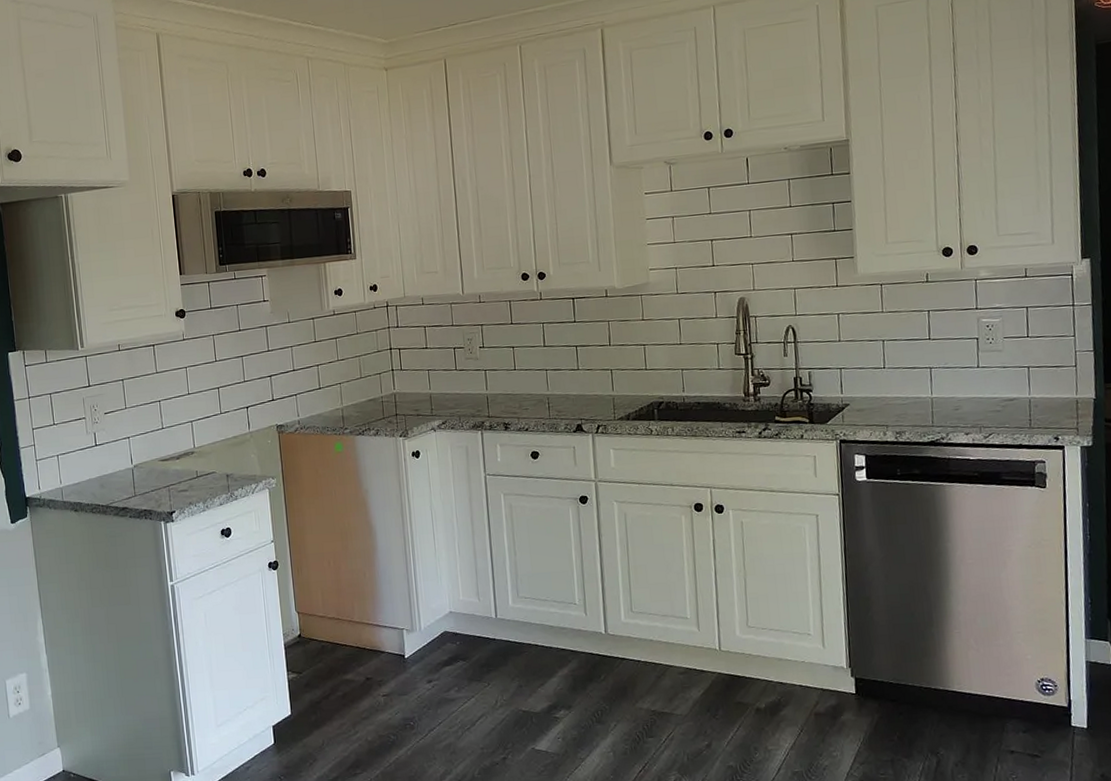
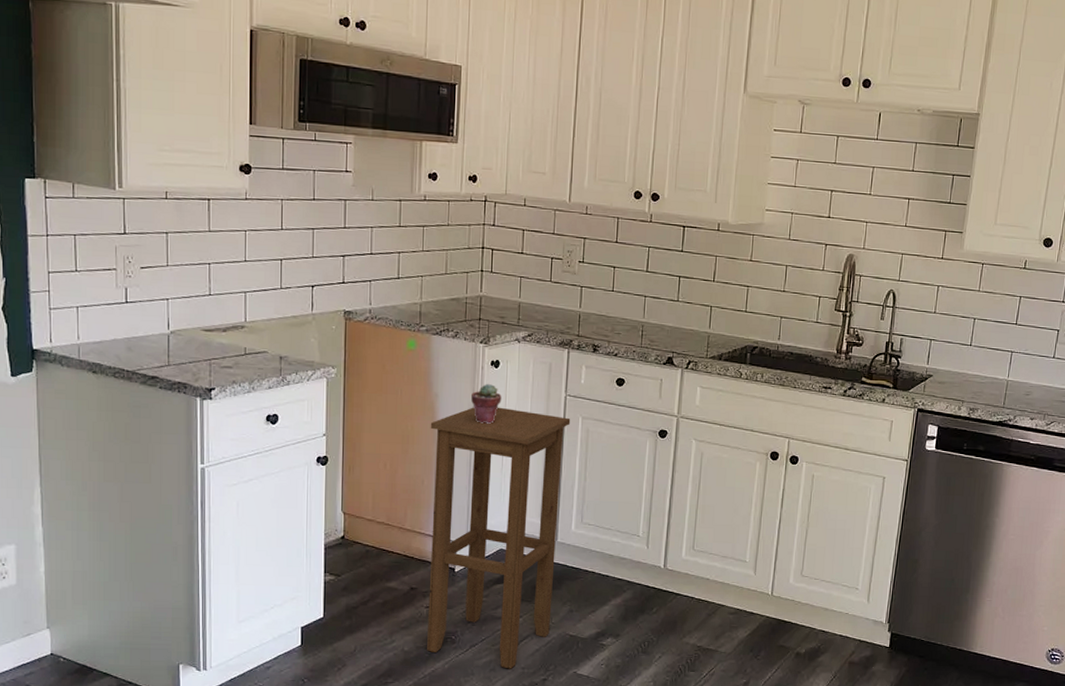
stool: none [364,494,503,751] -> present [427,407,571,669]
potted succulent: none [398,473,427,512] -> present [471,383,502,424]

